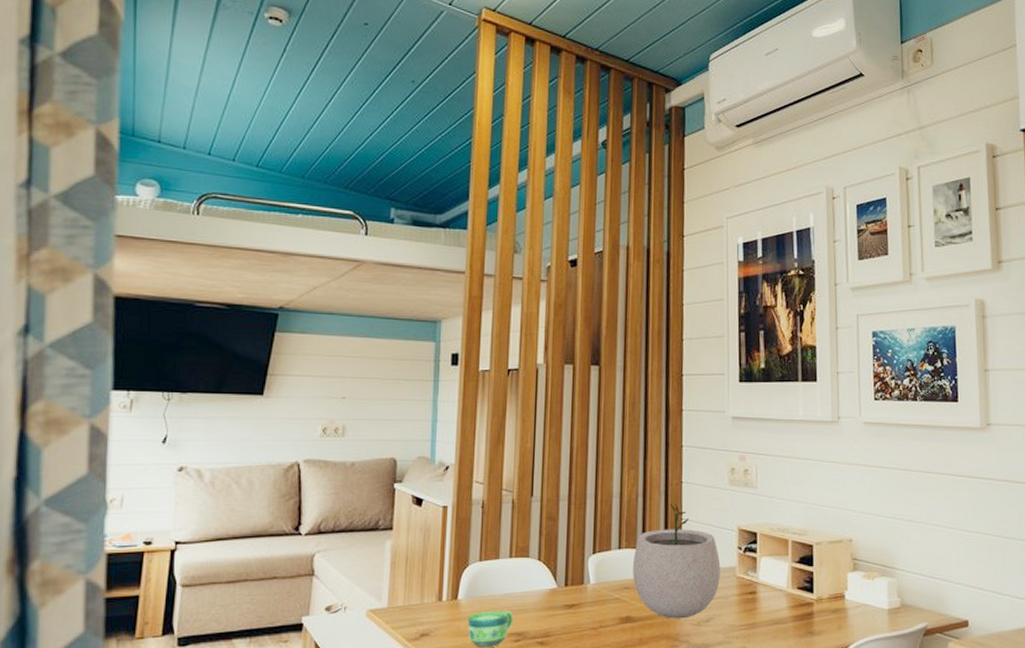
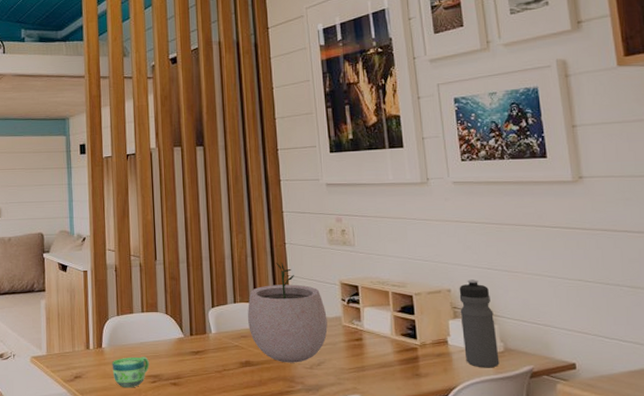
water bottle: none [860,529,895,625] -> present [459,279,500,368]

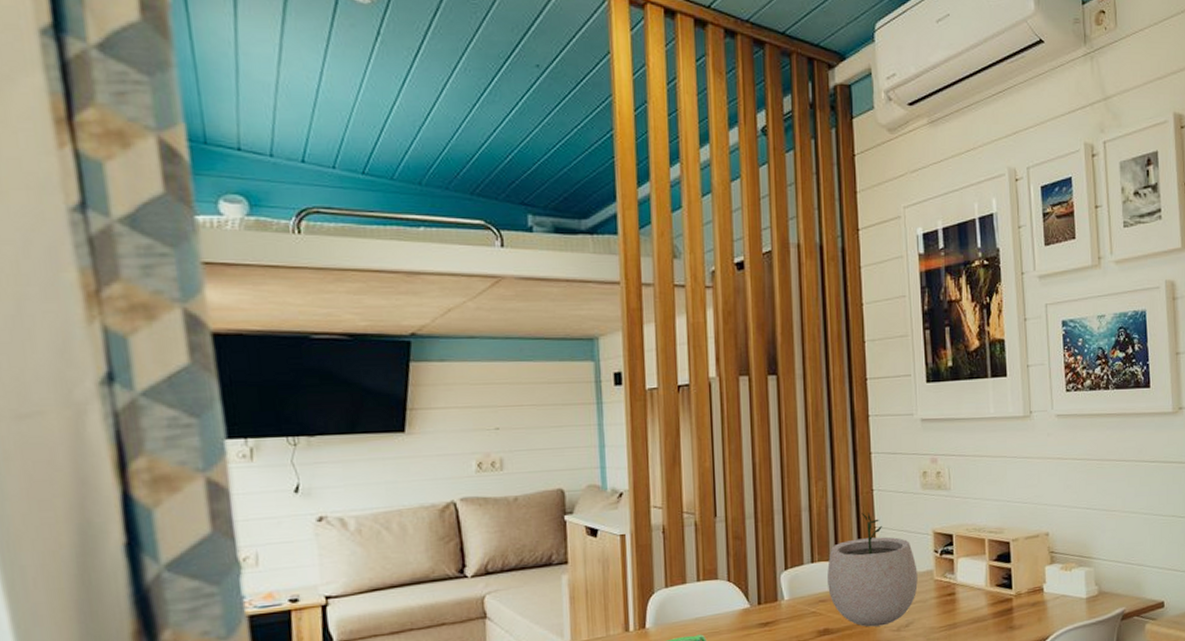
water bottle: present [459,279,500,368] -> none [1057,521,1093,614]

